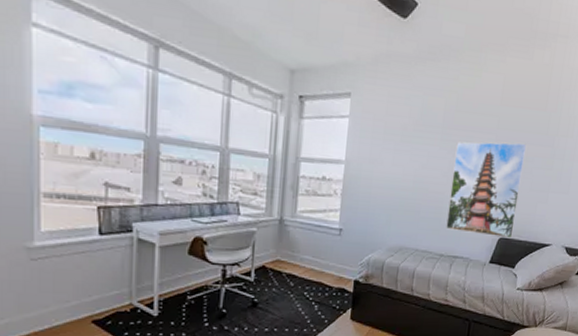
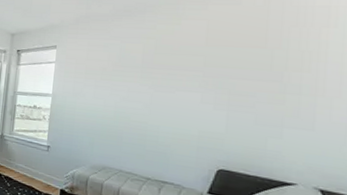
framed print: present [446,142,526,239] -> none [151,78,243,172]

